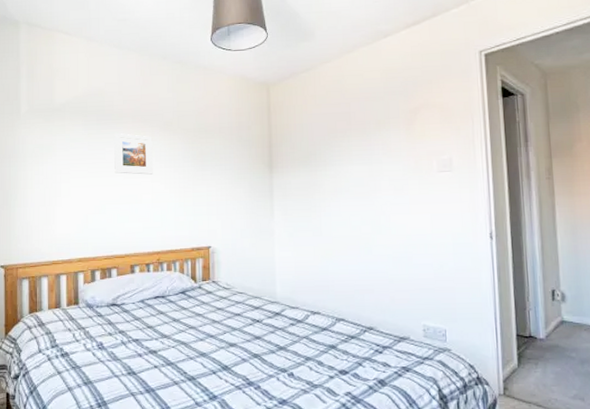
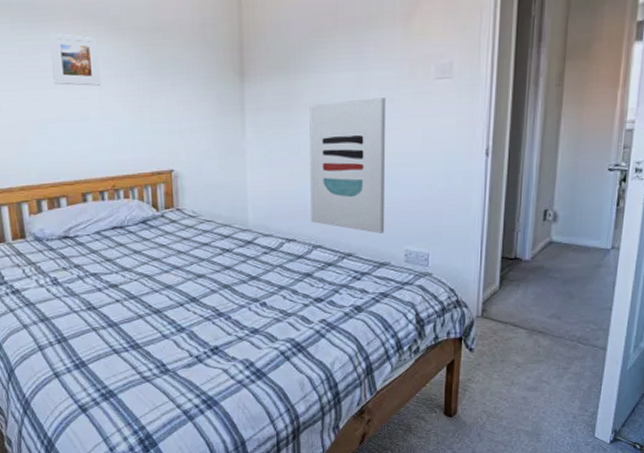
wall art: none [329,187,403,309] -> present [309,98,386,233]

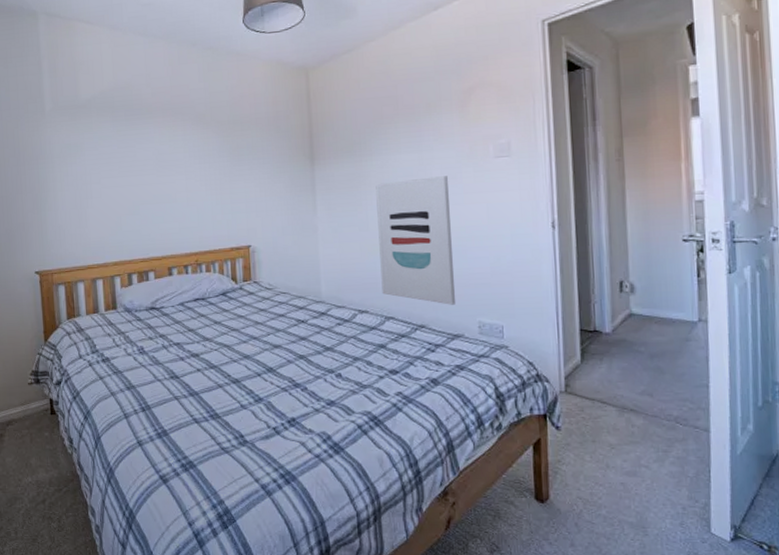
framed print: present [49,34,101,86] -> none [144,129,187,172]

